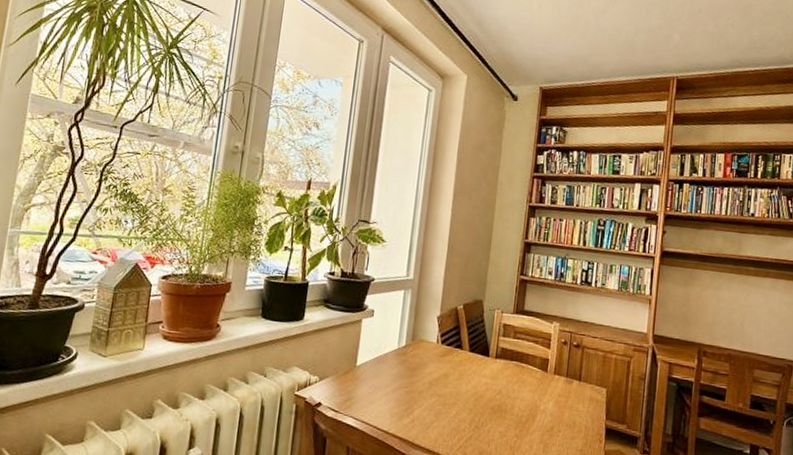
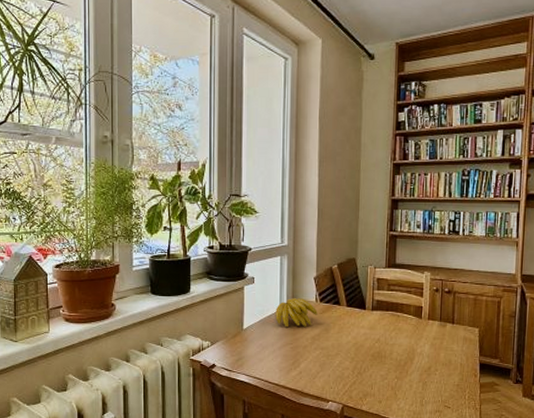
banana: none [392,336,438,370] -> present [275,298,318,328]

